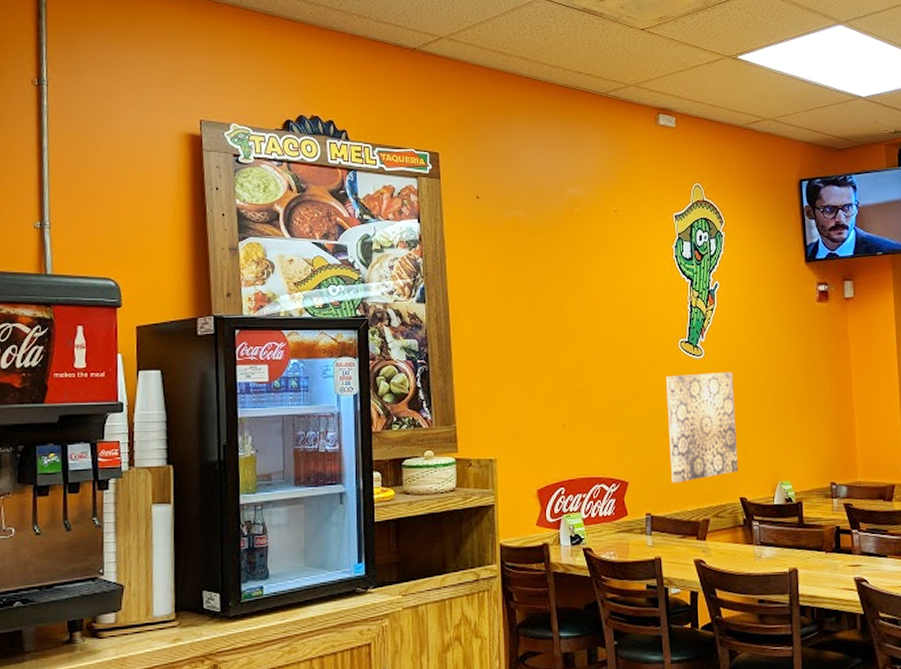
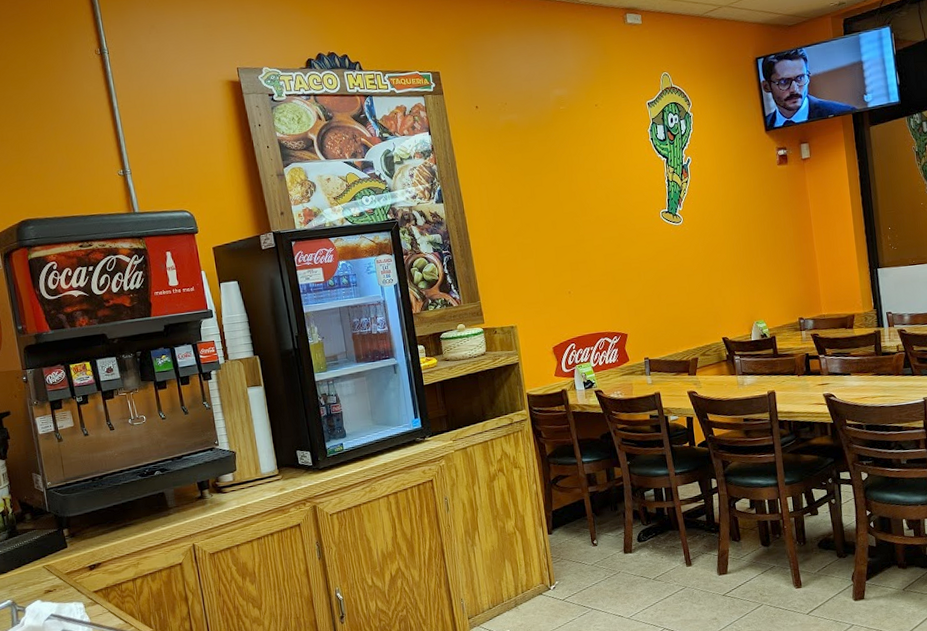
wall art: present [666,371,739,483] -> none [652,233,720,331]

